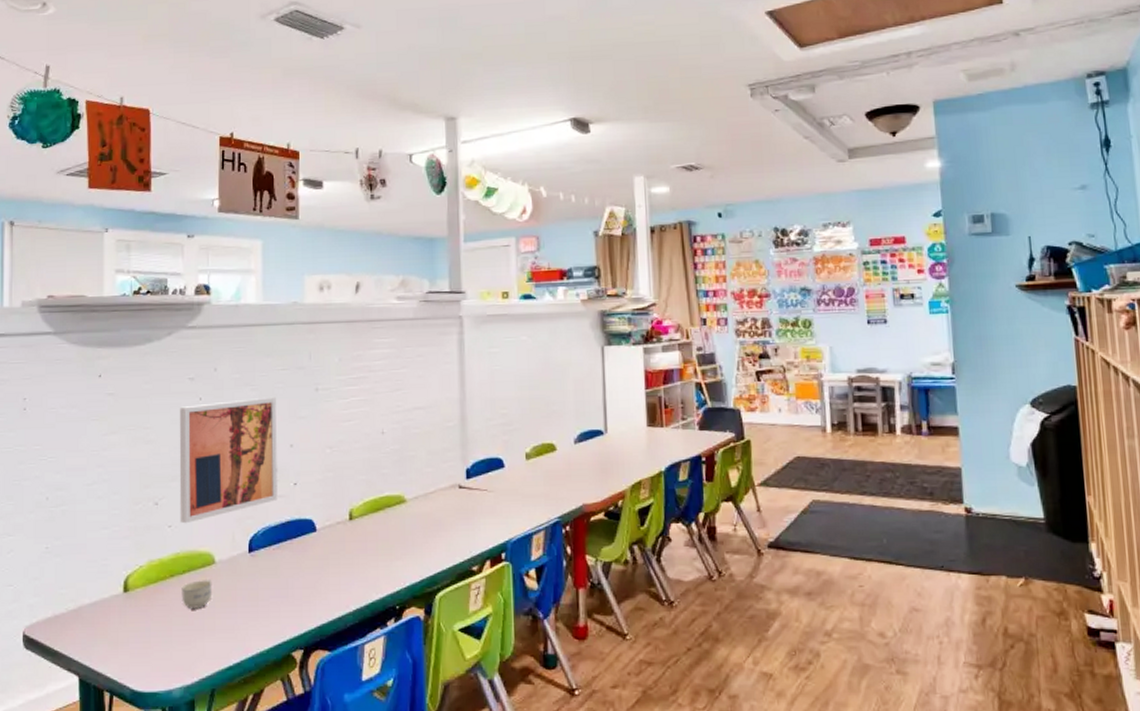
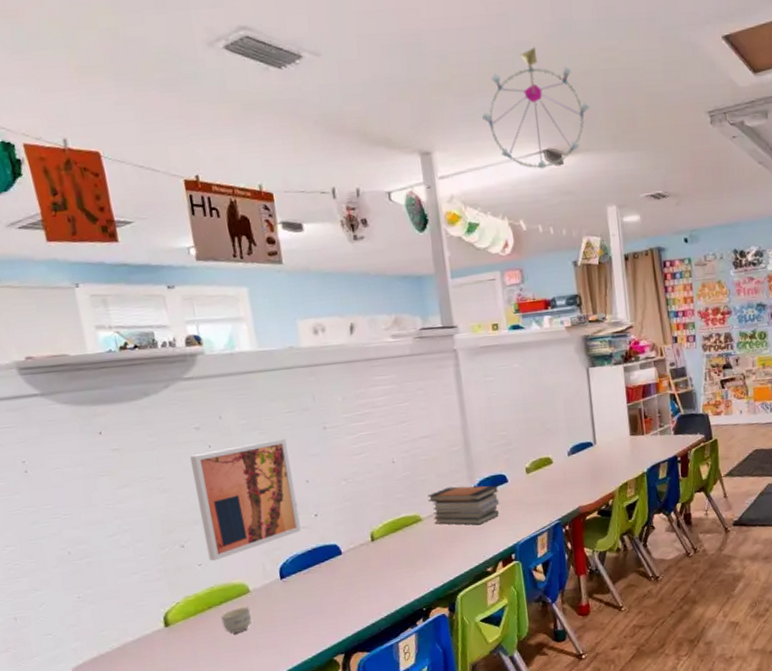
book stack: none [415,466,493,514] -> present [427,485,500,525]
ceiling mobile: none [511,21,621,137] -> present [482,47,589,169]

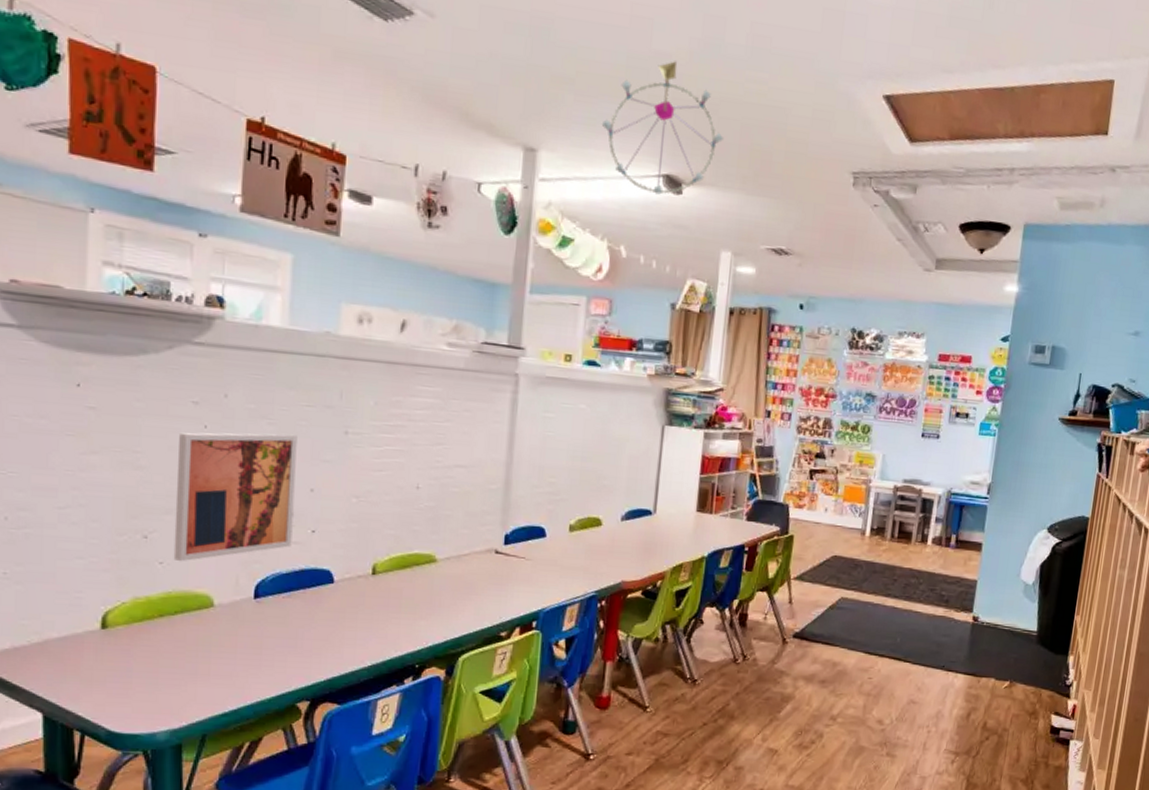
cup: present [221,606,252,633] -> none [171,622,209,652]
book stack: present [427,485,500,525] -> none [449,529,533,580]

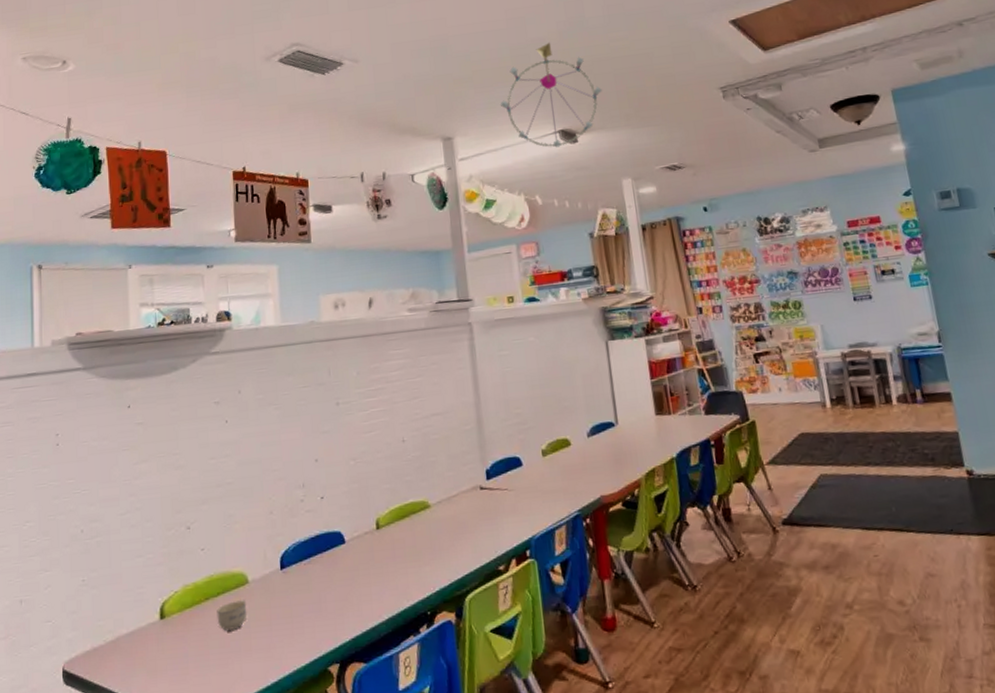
cup: none [171,622,209,652] -> present [217,599,247,631]
wall art: present [173,432,297,562] -> none [207,414,306,546]

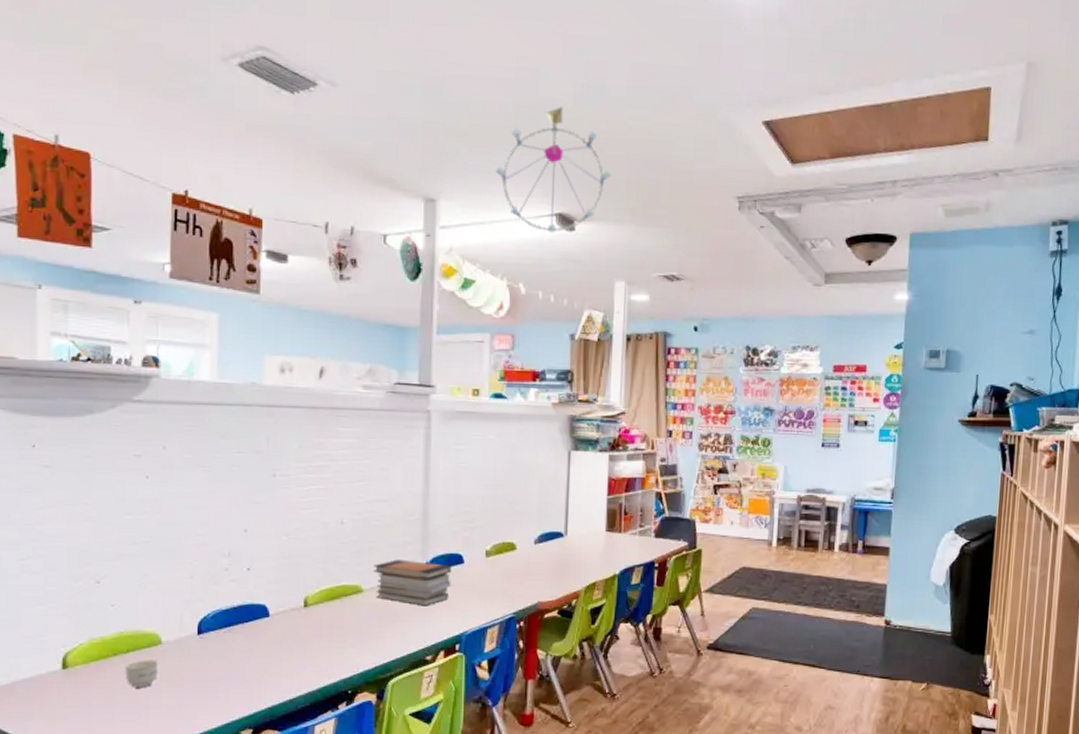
book stack: none [437,469,514,515] -> present [373,559,452,606]

